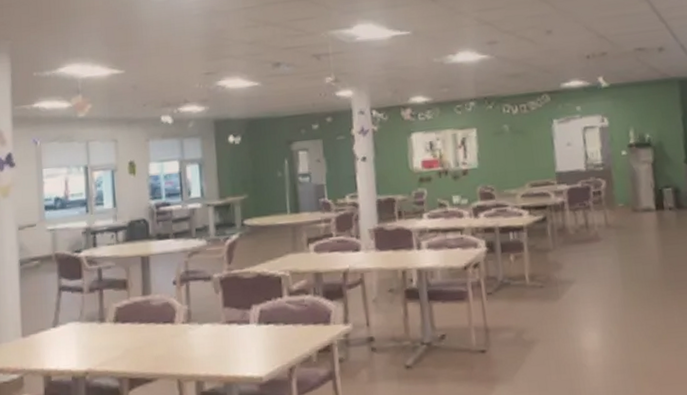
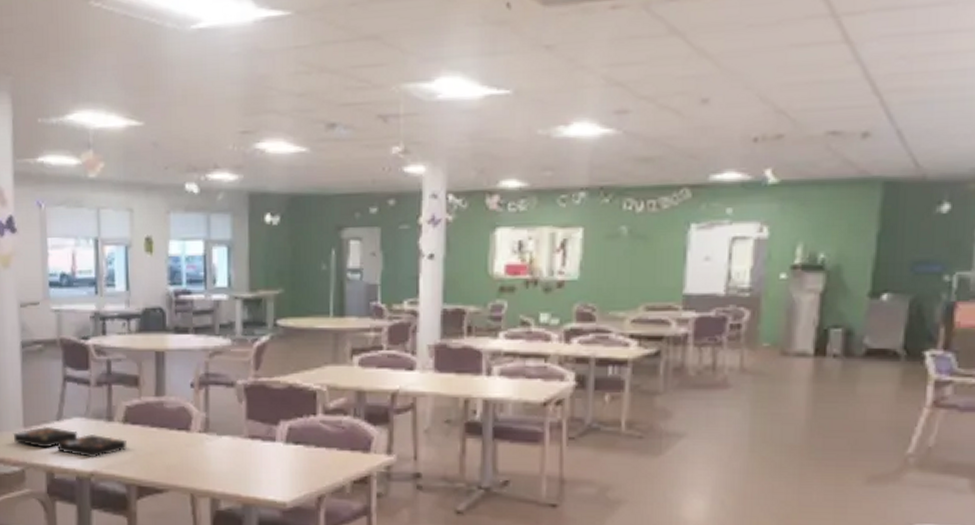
board game: none [12,333,118,358] -> present [13,426,127,458]

